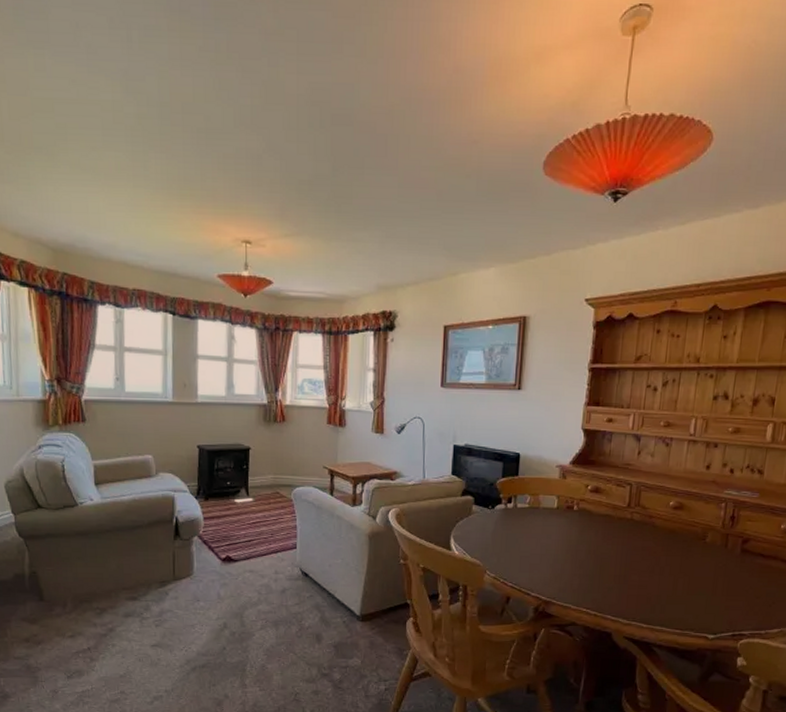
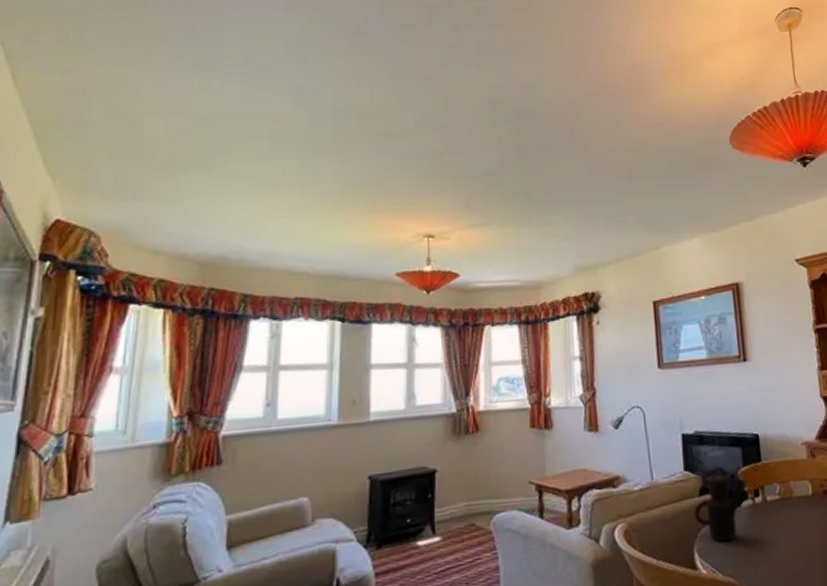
teapot: none [455,475,502,534] -> present [694,466,746,543]

